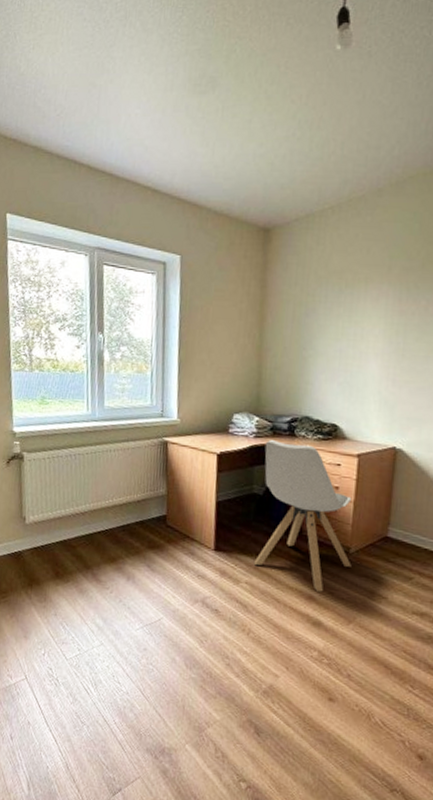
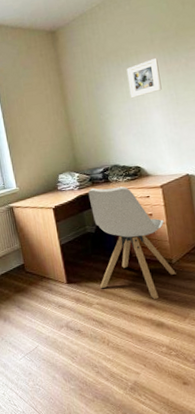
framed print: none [345,292,391,338] -> present [126,58,162,99]

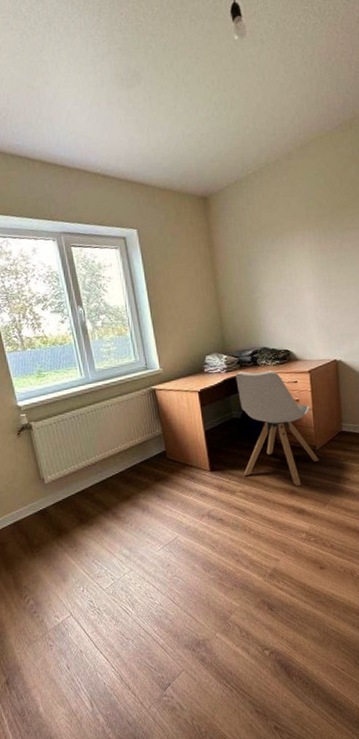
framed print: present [126,58,162,99] -> none [280,236,315,278]

